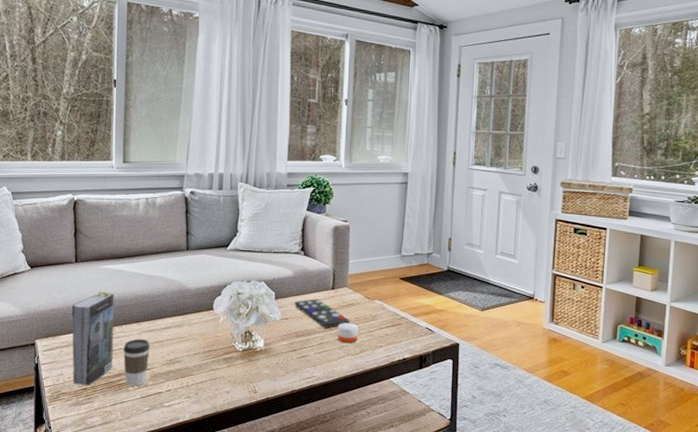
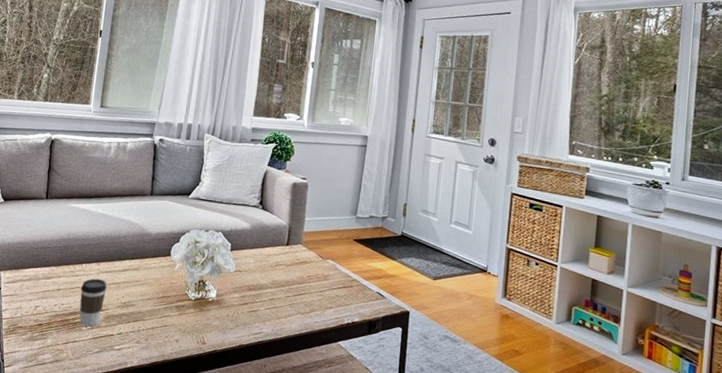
book: present [71,291,114,386] -> none [30,228,79,322]
remote control: present [294,299,350,328] -> none [248,253,302,284]
candle: present [337,323,358,344] -> none [288,280,310,302]

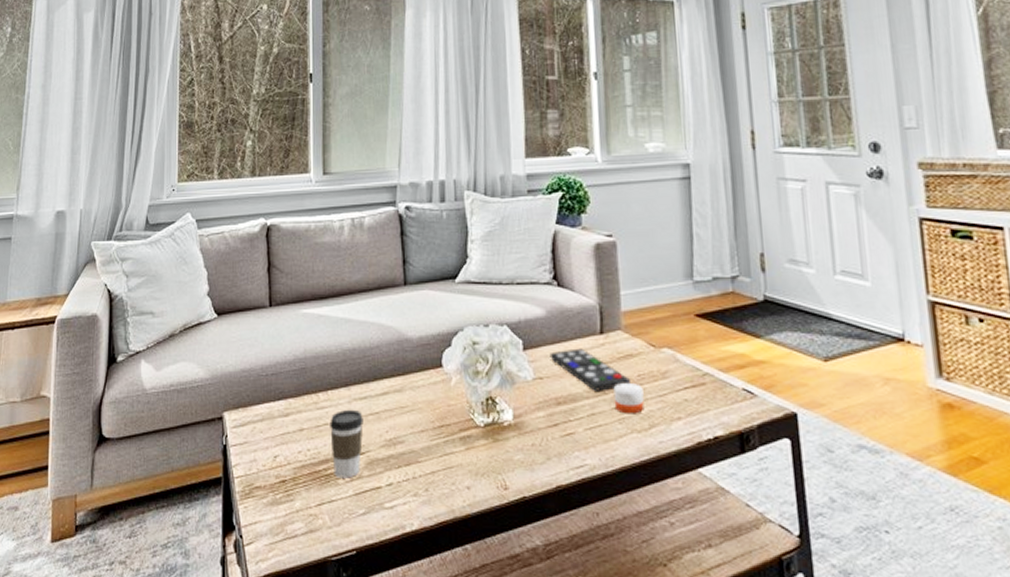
remote control: none [248,253,302,284] -> present [549,348,630,391]
candle: none [288,280,310,302] -> present [613,383,645,414]

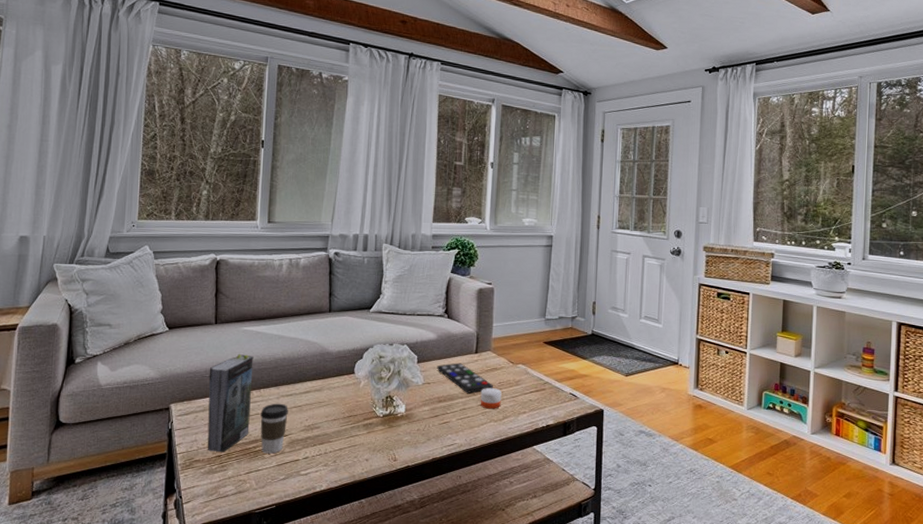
book: none [266,344,318,477] -> present [207,353,254,453]

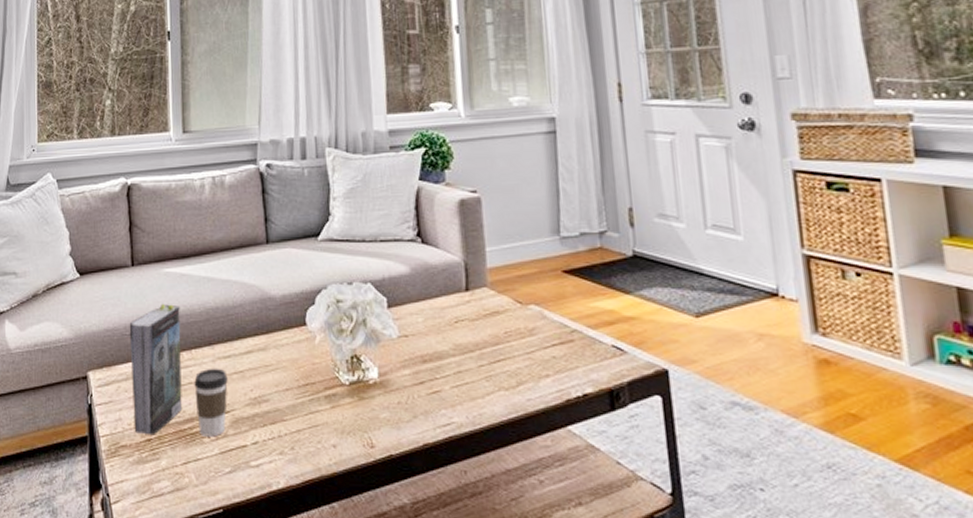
remote control: present [437,363,493,393] -> none [414,305,497,349]
candle: present [480,388,502,409] -> none [480,341,512,372]

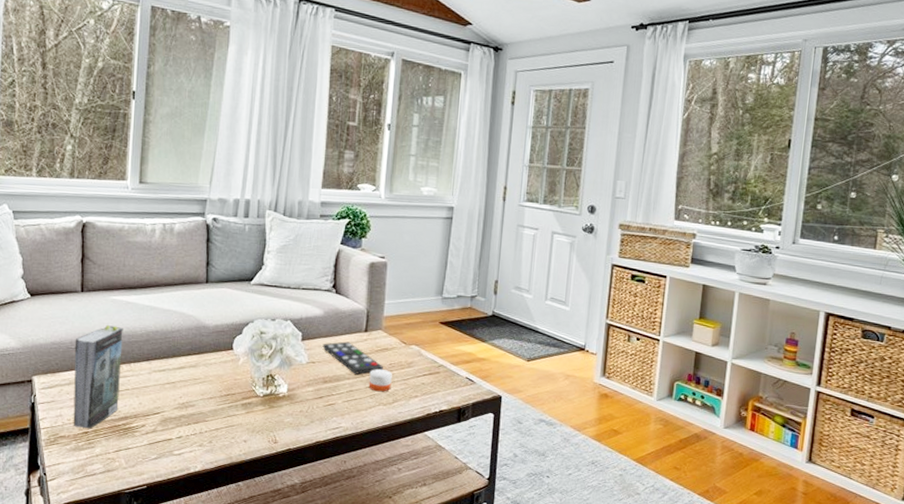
coffee cup: present [194,368,228,437] -> none [130,378,161,432]
remote control: none [414,305,497,349] -> present [322,341,383,374]
candle: none [480,341,512,372] -> present [368,369,392,392]

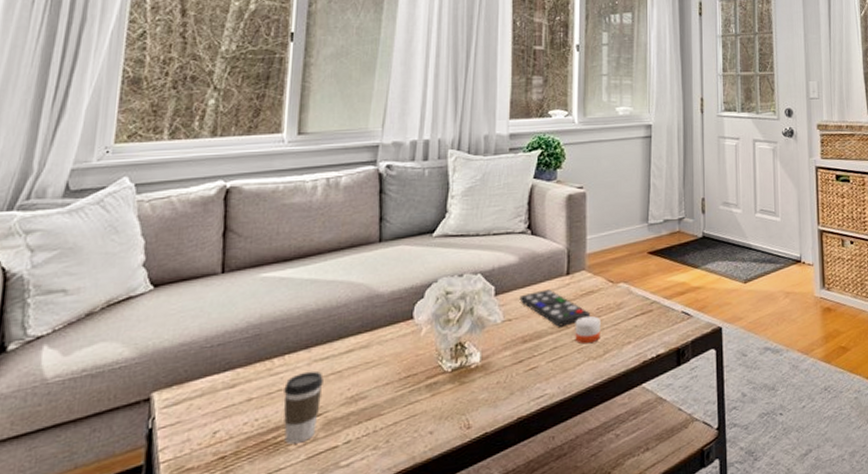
book: present [73,324,123,429] -> none [205,309,276,453]
coffee cup: none [130,378,161,432] -> present [283,371,323,444]

